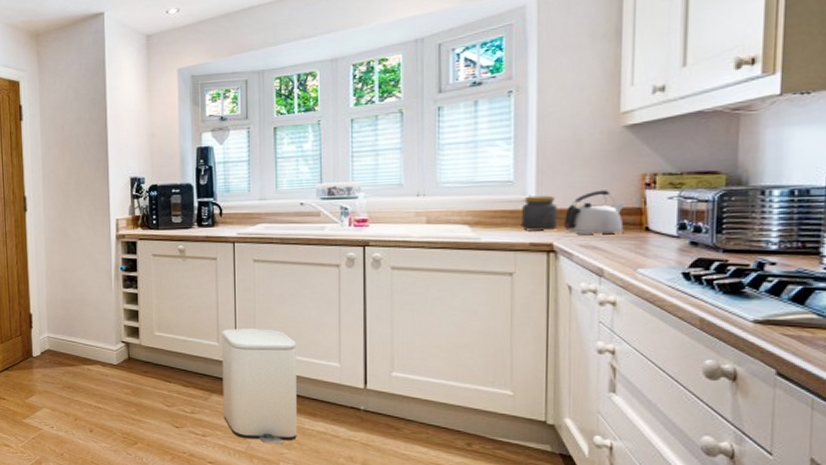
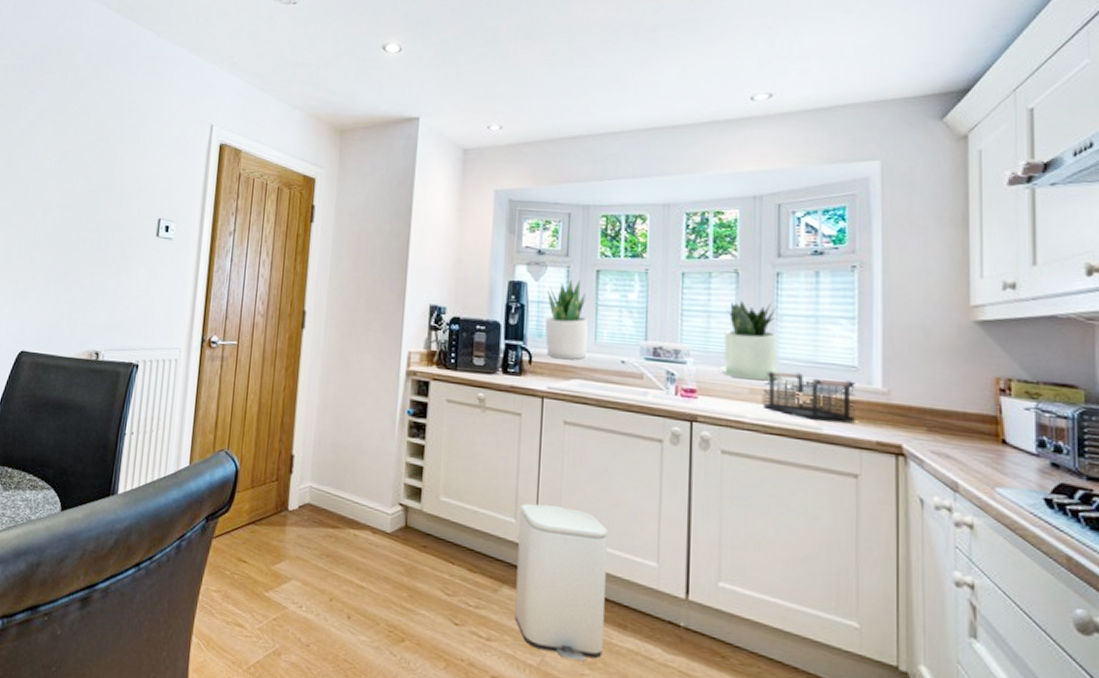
planter: none [231,138,270,209] -> present [544,279,589,360]
planter: none [388,135,444,205] -> present [720,300,782,381]
dish rack: none [428,193,512,232] -> present [764,370,857,423]
jar: present [522,195,558,231] -> none [868,386,907,430]
kettle: present [564,190,626,235] -> none [914,389,980,443]

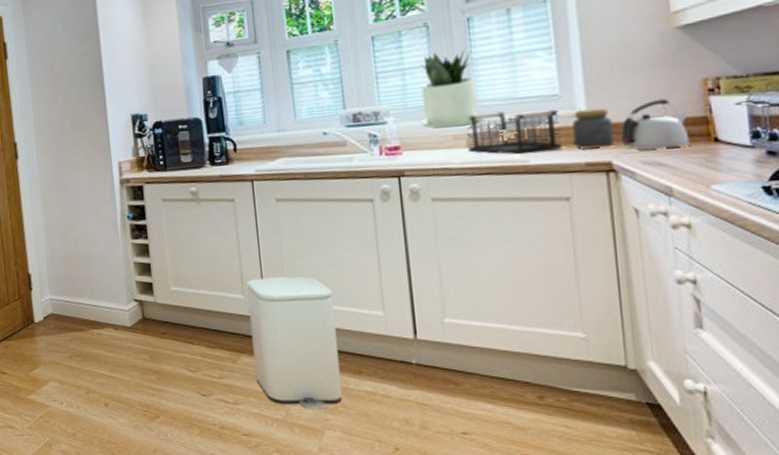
planter: present [544,279,589,360] -> none [242,63,289,143]
jar: none [868,386,907,430] -> present [573,108,615,149]
kettle: none [914,389,980,443] -> present [621,99,690,151]

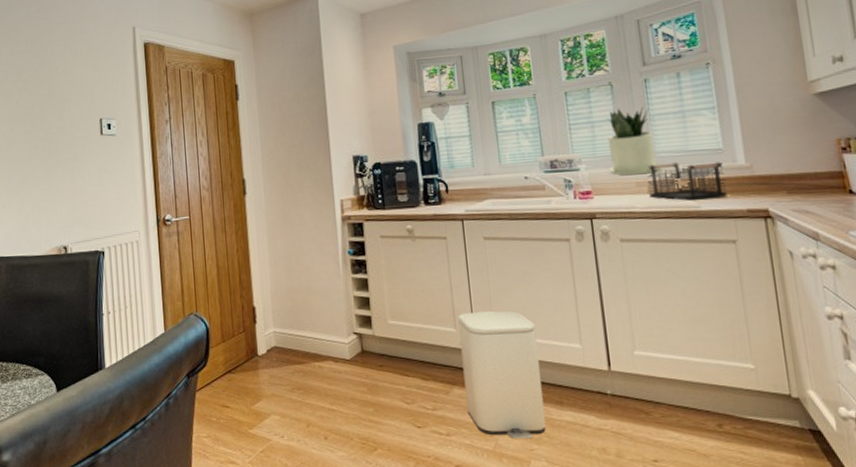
jar: present [573,108,615,149] -> none [735,161,770,198]
kettle: present [621,99,690,151] -> none [774,155,831,200]

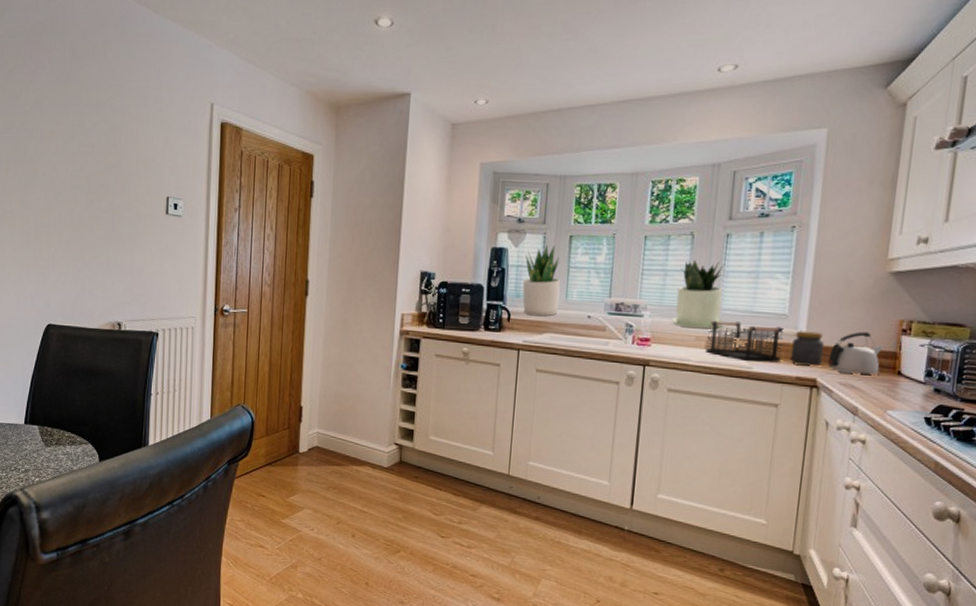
planter: none [453,112,495,185] -> present [522,244,561,317]
pedal bin: present [458,310,546,440] -> none [490,438,569,561]
jar: none [735,161,770,198] -> present [791,331,825,367]
kettle: none [774,155,831,200] -> present [828,331,884,375]

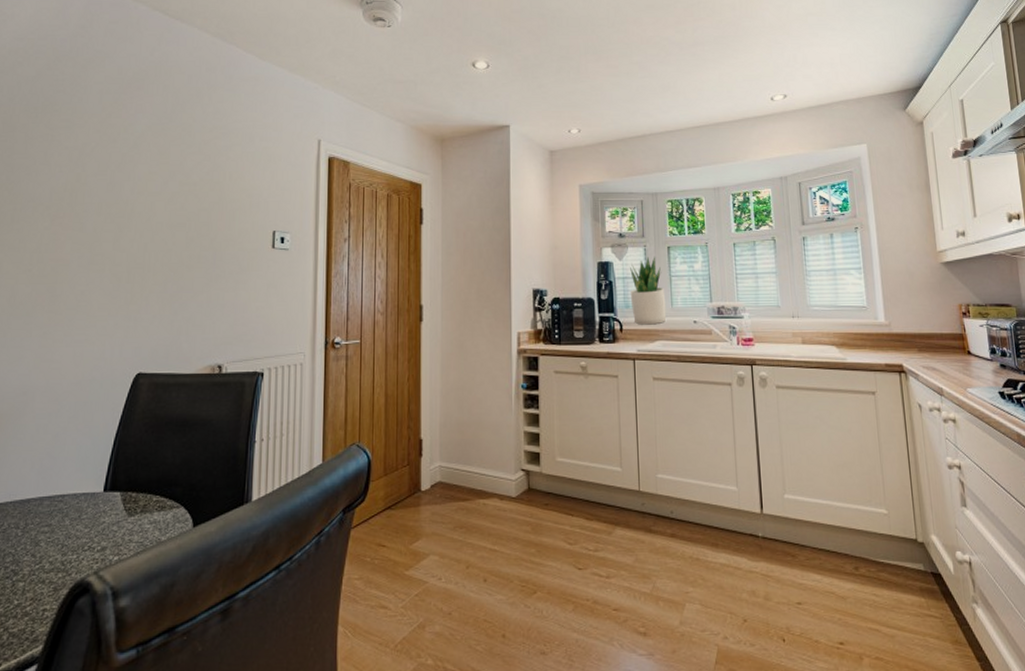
planter: present [671,259,724,329] -> none [768,262,814,326]
dish rack: present [706,320,784,363] -> none [802,316,870,352]
jar: present [791,331,825,367] -> none [876,320,904,353]
kettle: present [828,331,884,375] -> none [908,317,953,358]

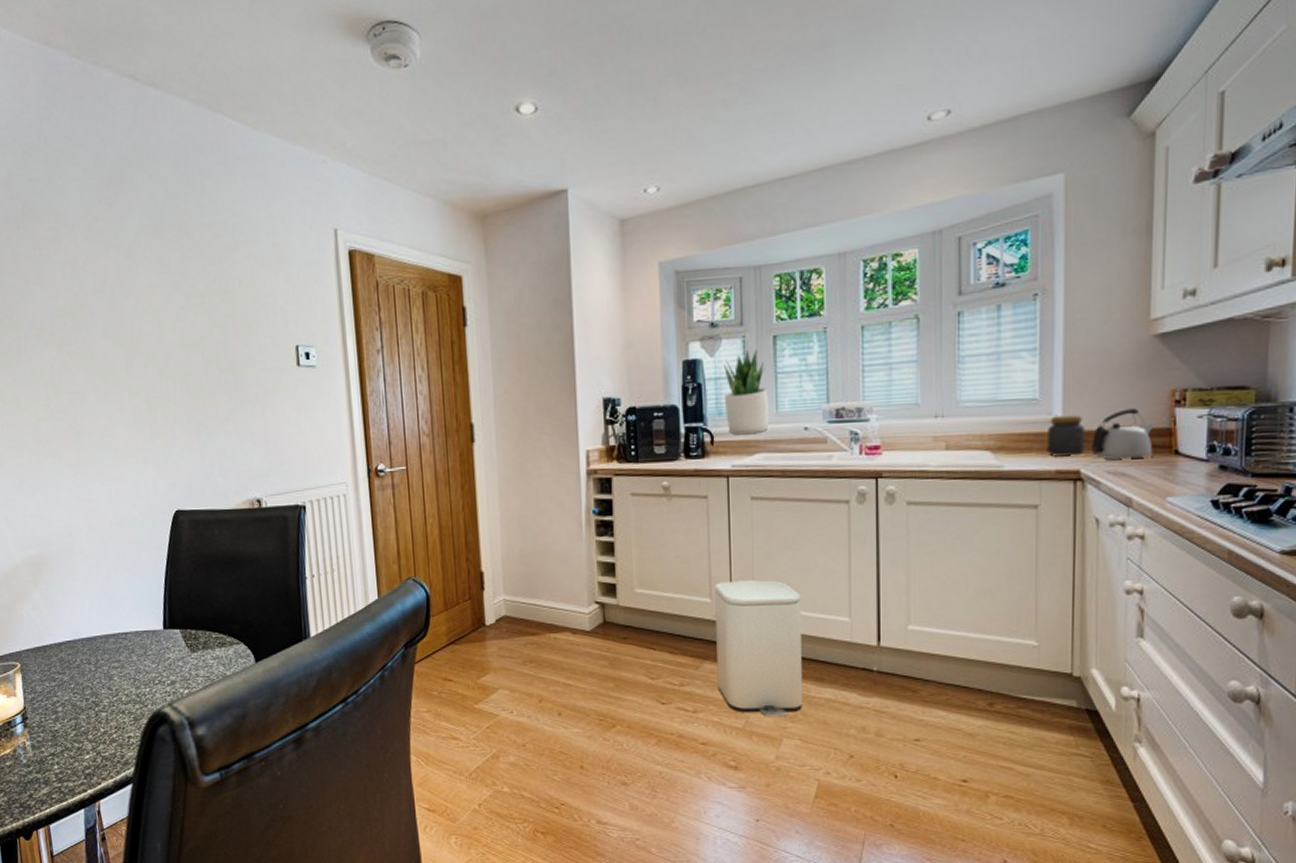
pedal bin: none [624,450,701,582] -> present [715,579,802,717]
jar: none [876,320,904,353] -> present [1048,415,1085,457]
kettle: none [908,317,953,358] -> present [1092,408,1156,461]

